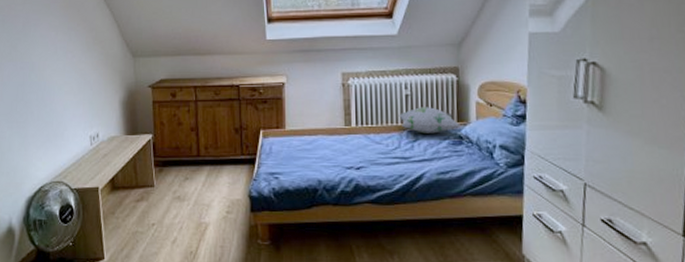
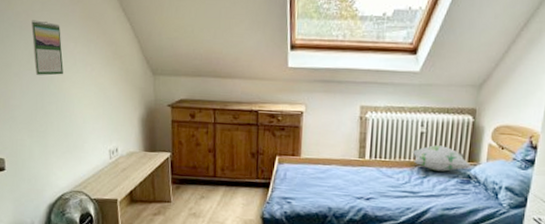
calendar: none [13,13,44,66] -> present [31,20,63,76]

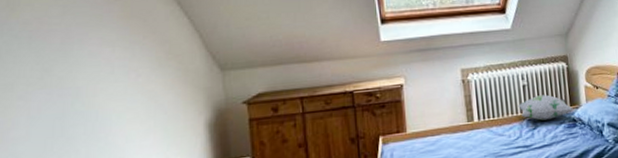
calendar: present [31,20,63,76] -> none [46,27,95,93]

